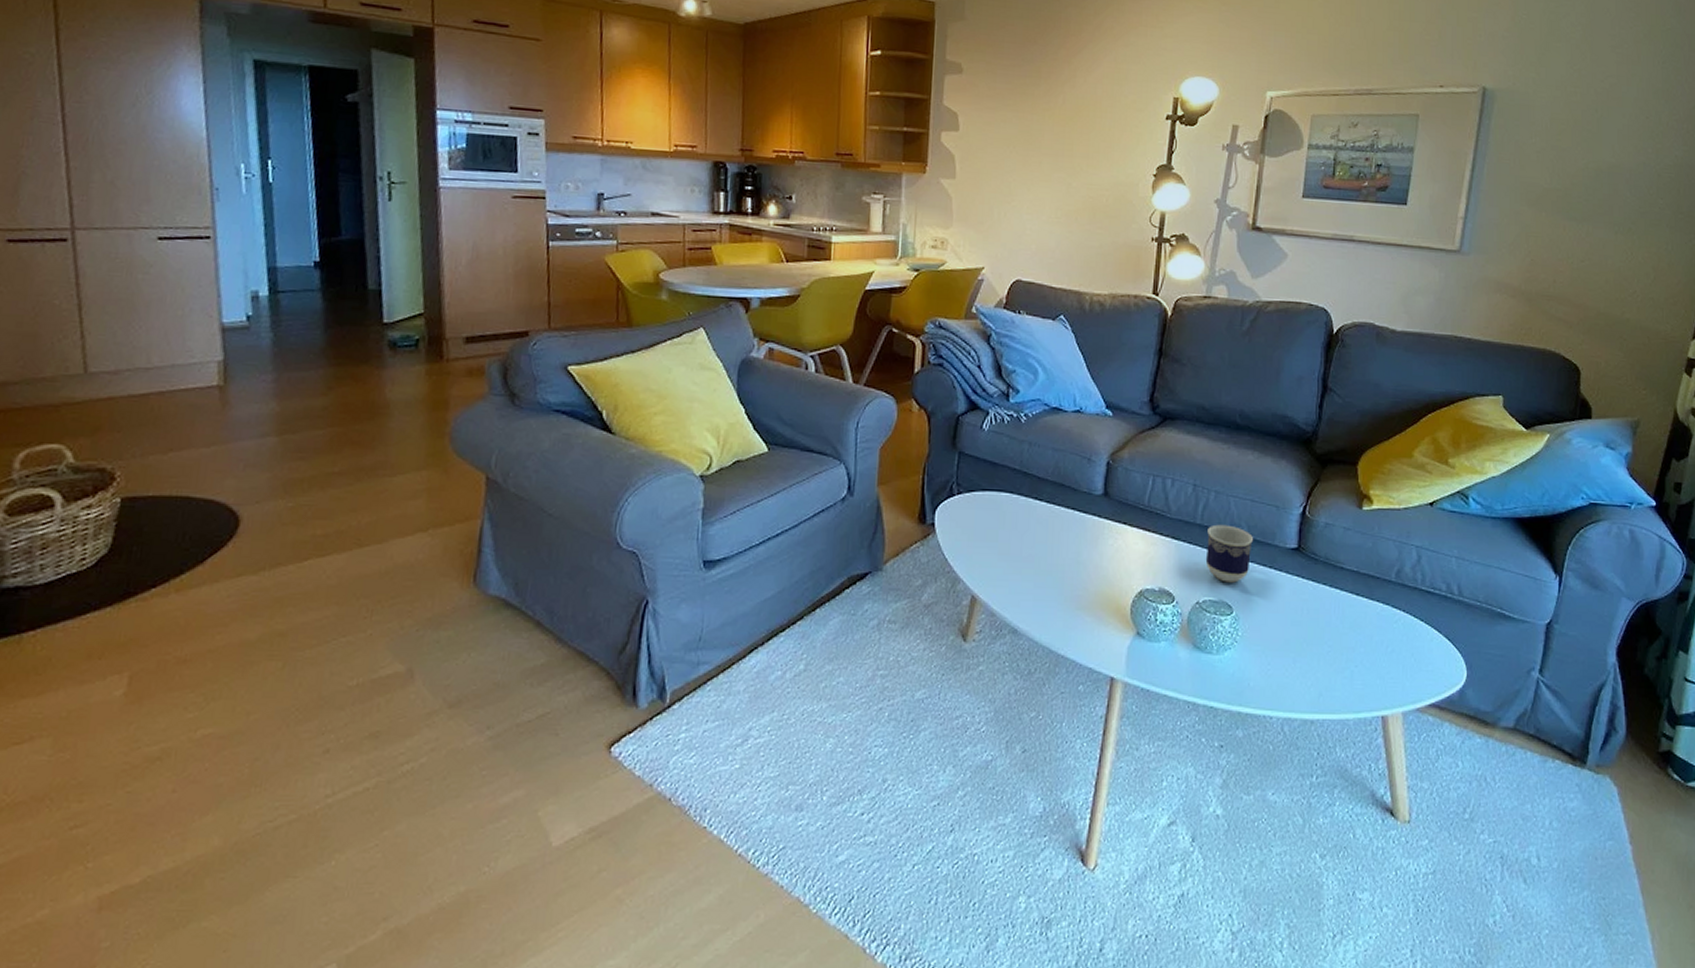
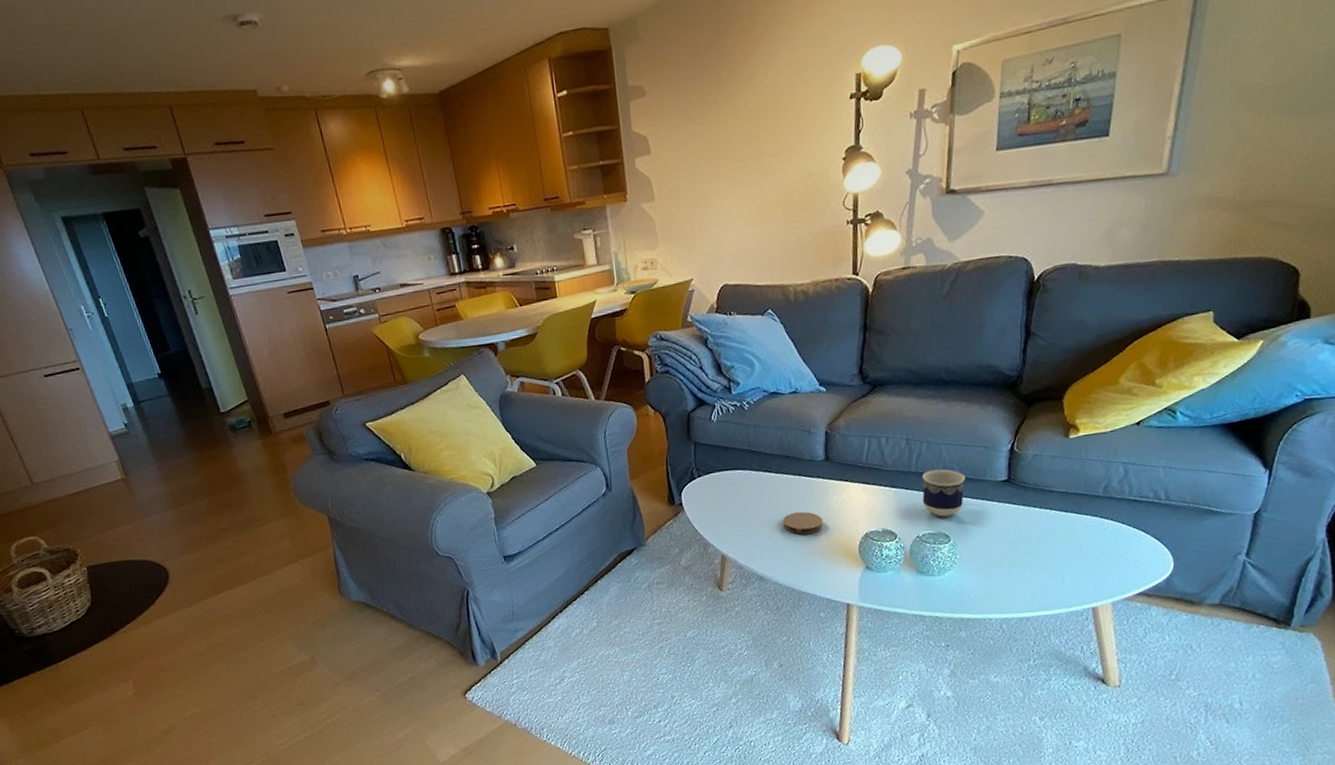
coaster: none [1048,554,1094,582] -> present [783,512,824,535]

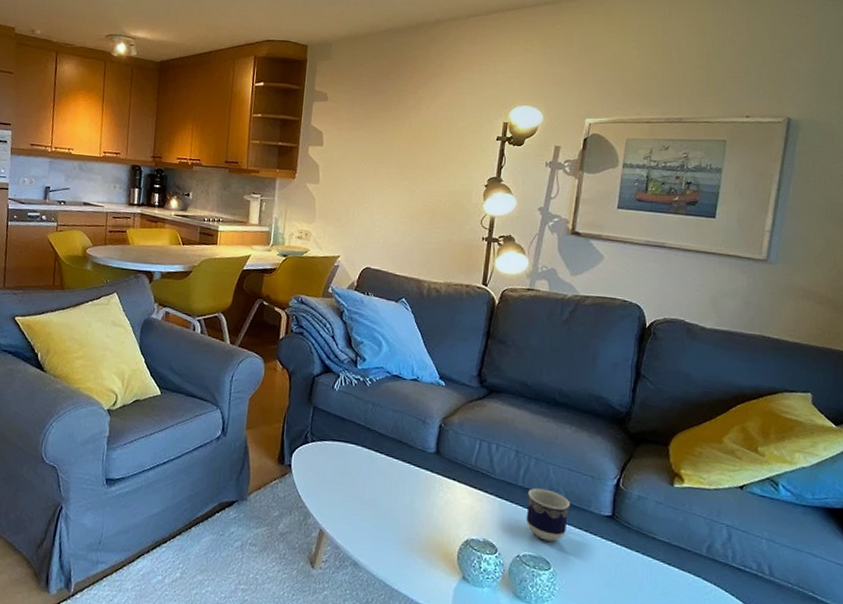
coaster: present [783,512,824,535] -> none [386,500,426,527]

